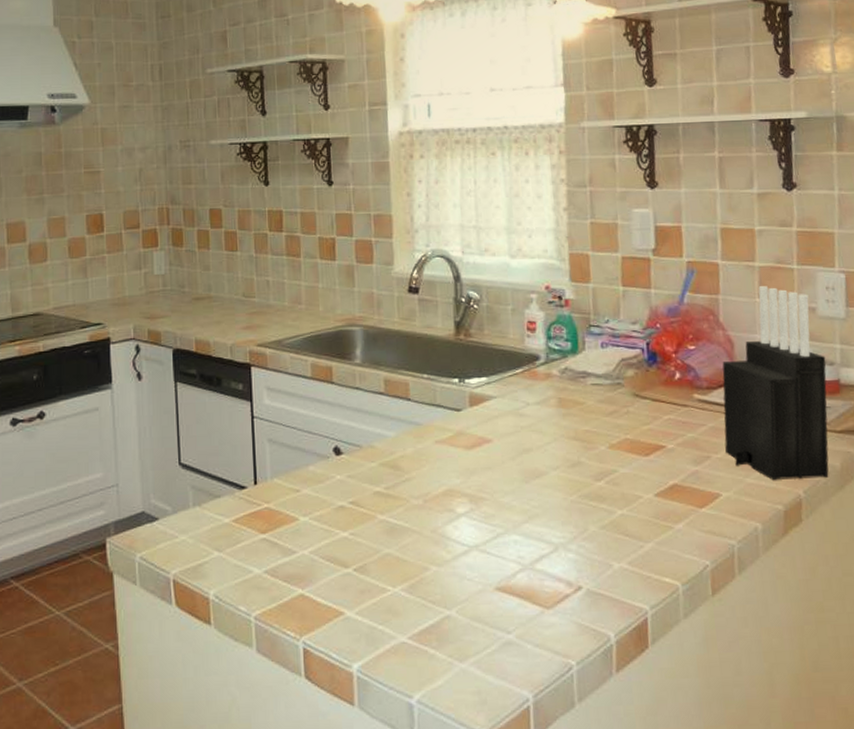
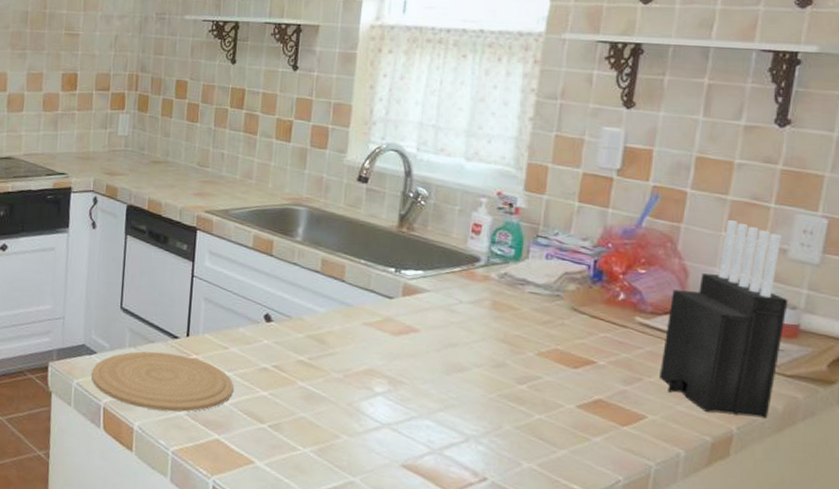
plate: none [156,506,312,573] -> present [92,351,234,412]

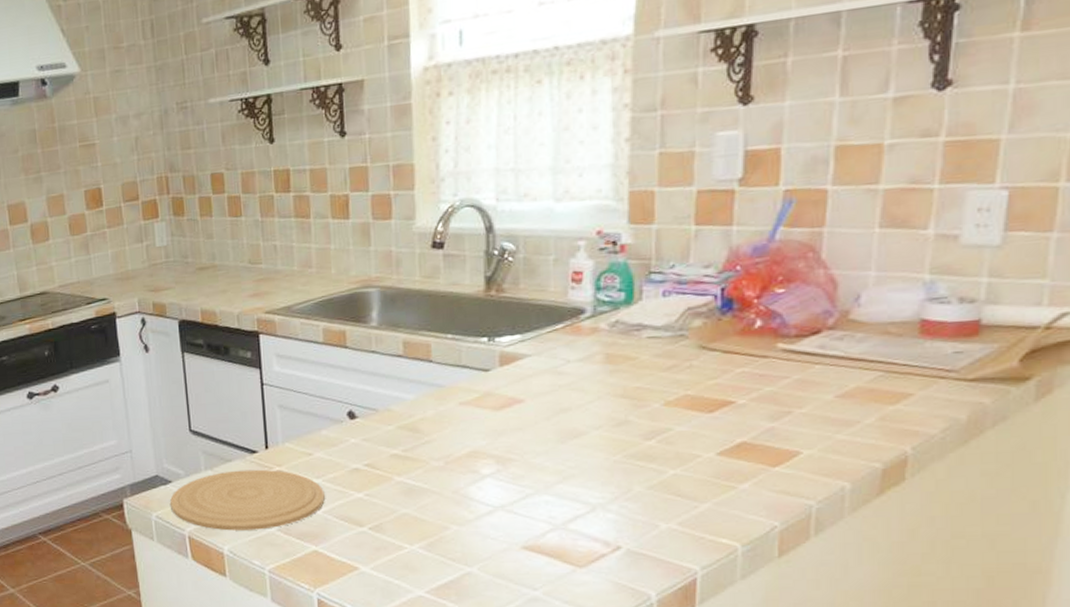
knife block: present [660,220,789,419] -> none [812,212,965,436]

